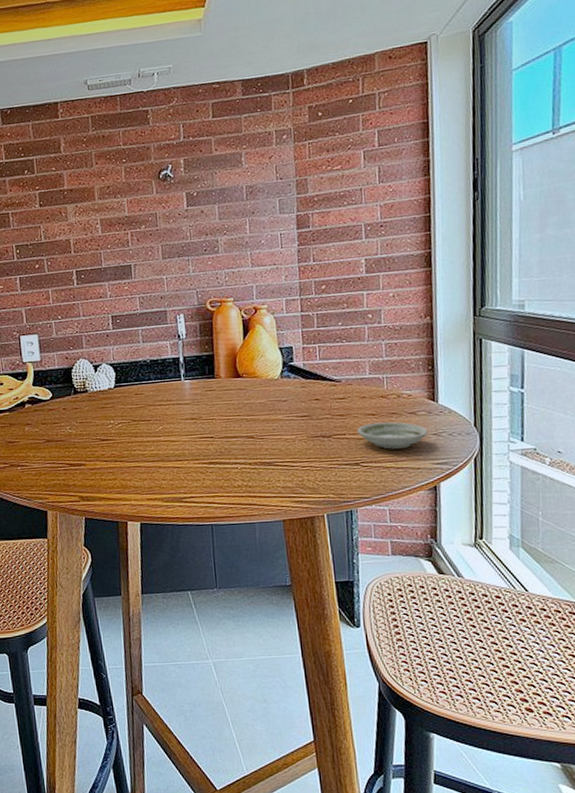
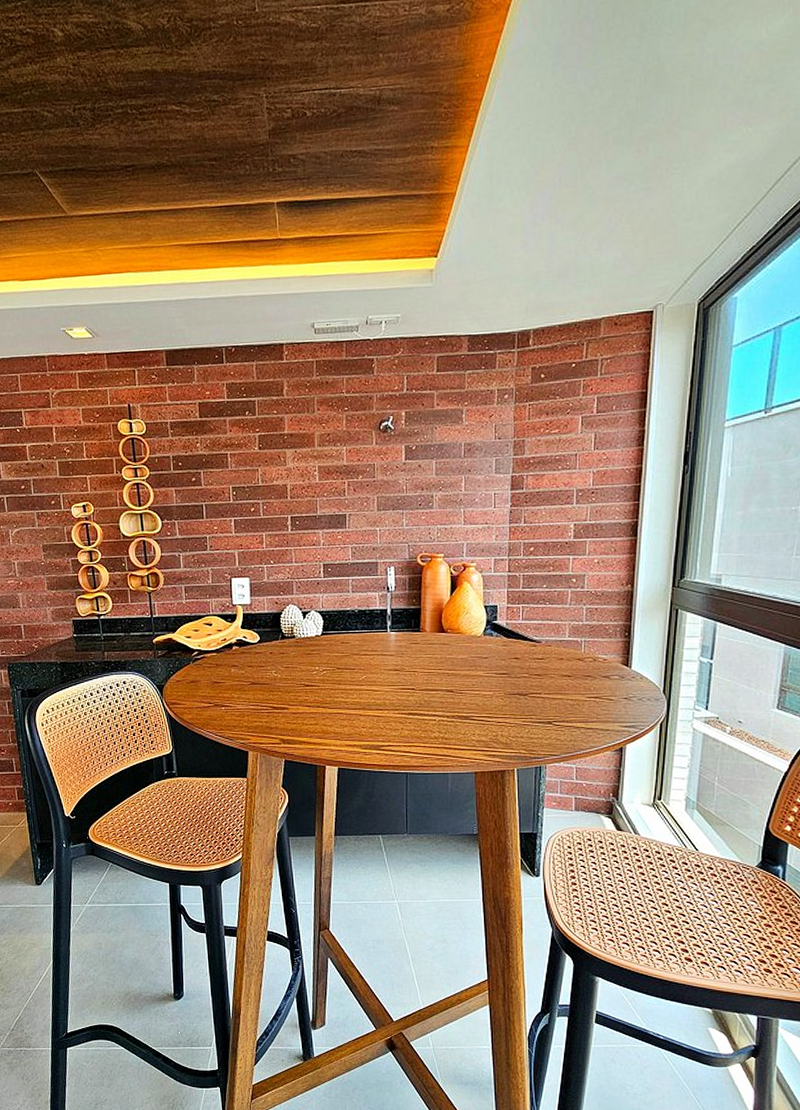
saucer: present [357,421,429,449] -> none [553,683,620,710]

